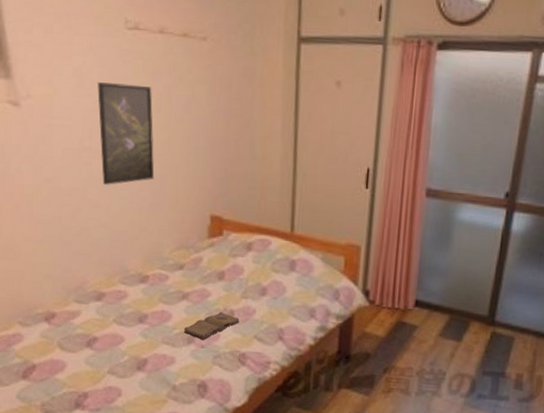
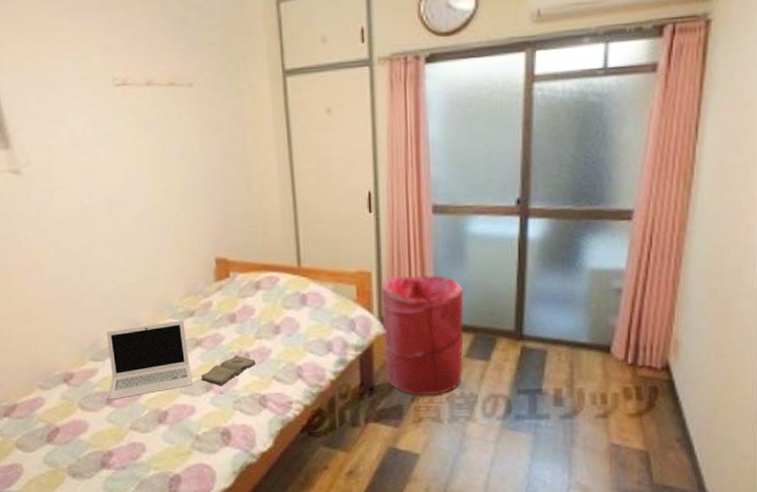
laptop: none [89,271,176,344] -> present [107,319,194,401]
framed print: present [97,82,155,185] -> none [92,138,156,240]
laundry hamper: none [362,252,446,369] -> present [381,276,464,396]

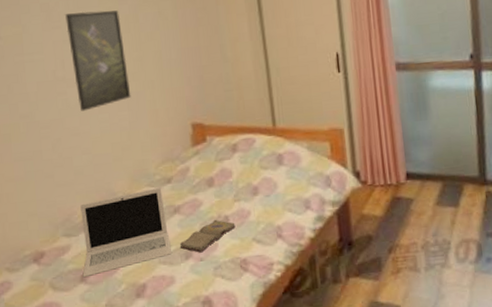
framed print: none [92,138,156,240] -> present [65,10,131,111]
laundry hamper: present [381,276,464,396] -> none [353,128,435,247]

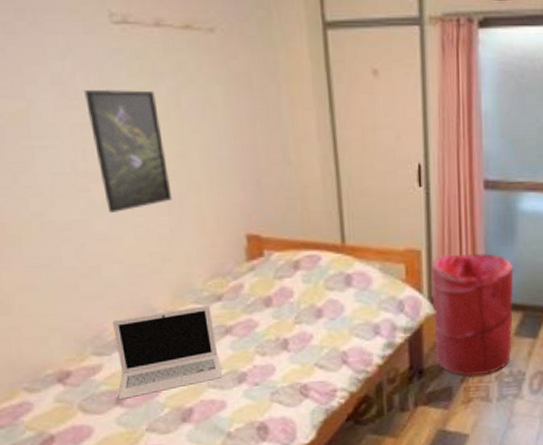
diary: present [180,219,236,252] -> none [232,342,296,376]
laundry hamper: none [353,128,435,247] -> present [431,254,514,376]

